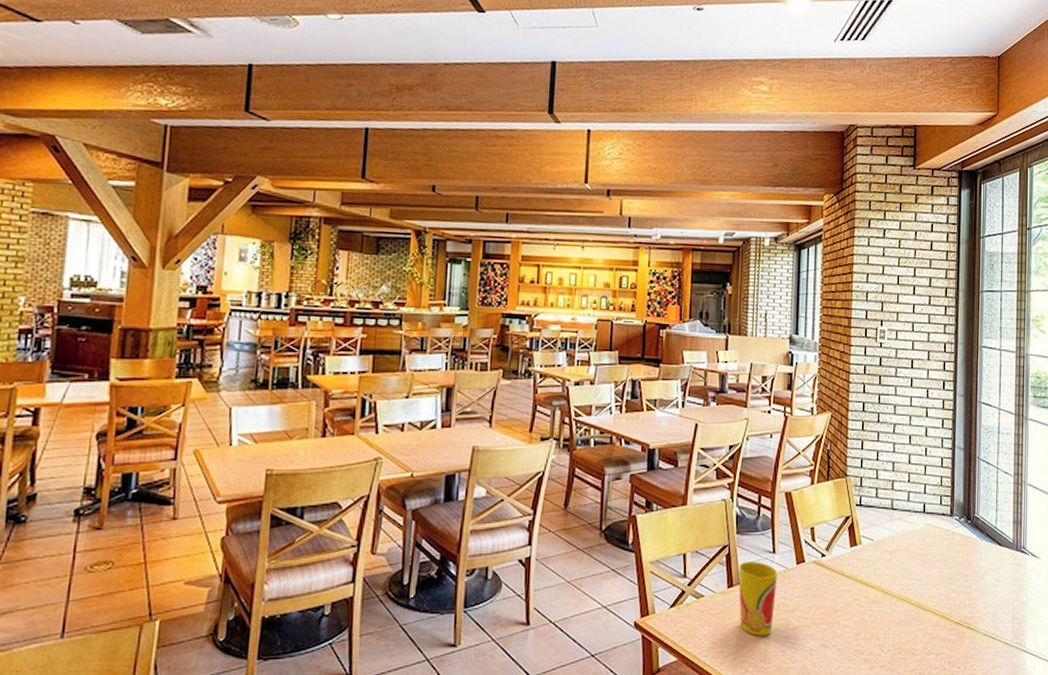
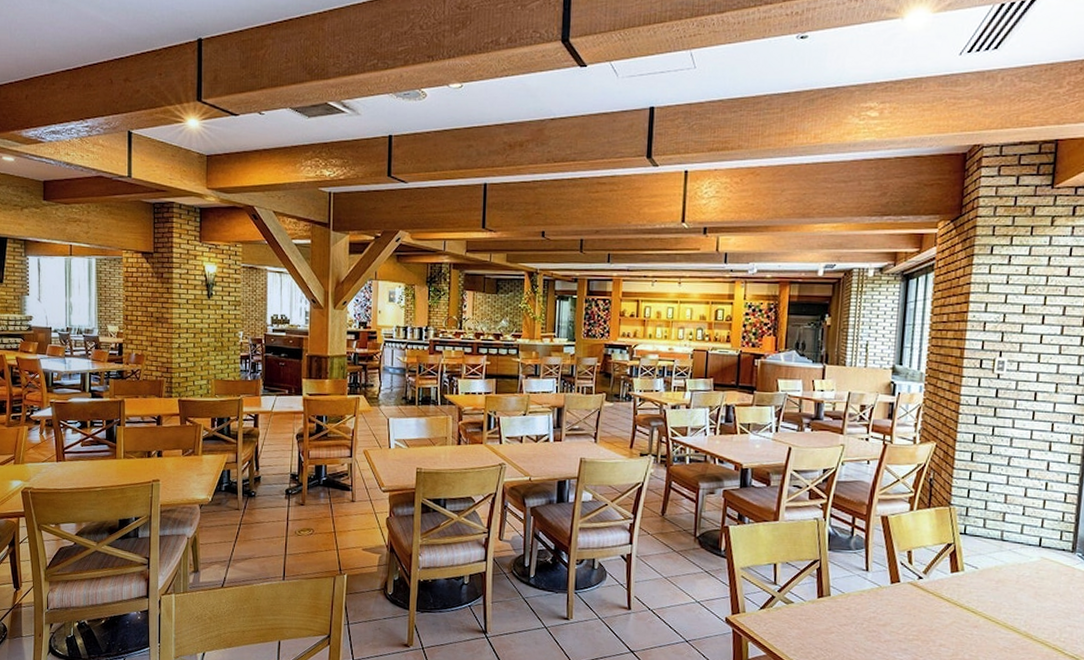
cup: present [738,562,778,636] -> none [829,576,871,645]

